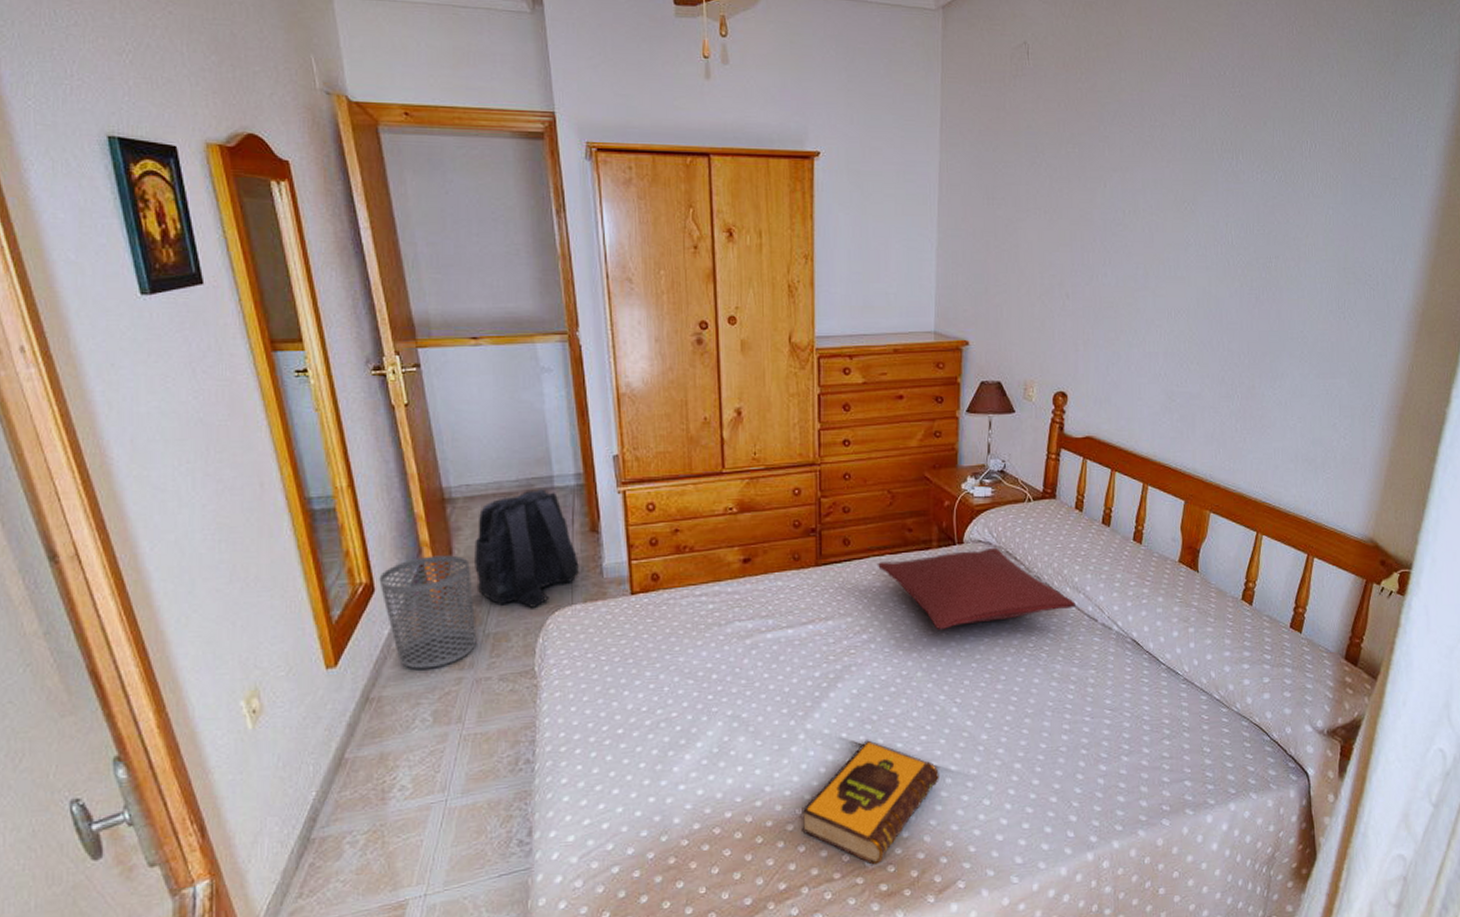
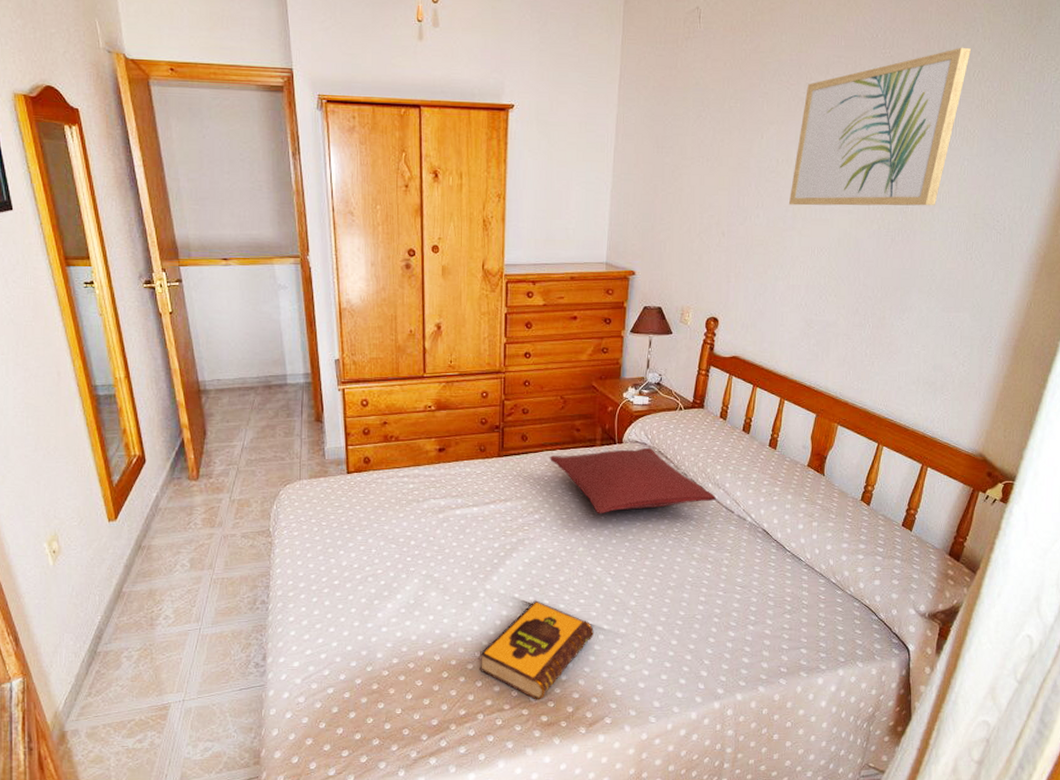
waste bin: present [379,555,477,669] -> none [149,436,225,525]
backpack: present [475,489,579,609] -> none [224,385,306,482]
wall art: none [1139,85,1328,262] -> present [788,47,972,206]

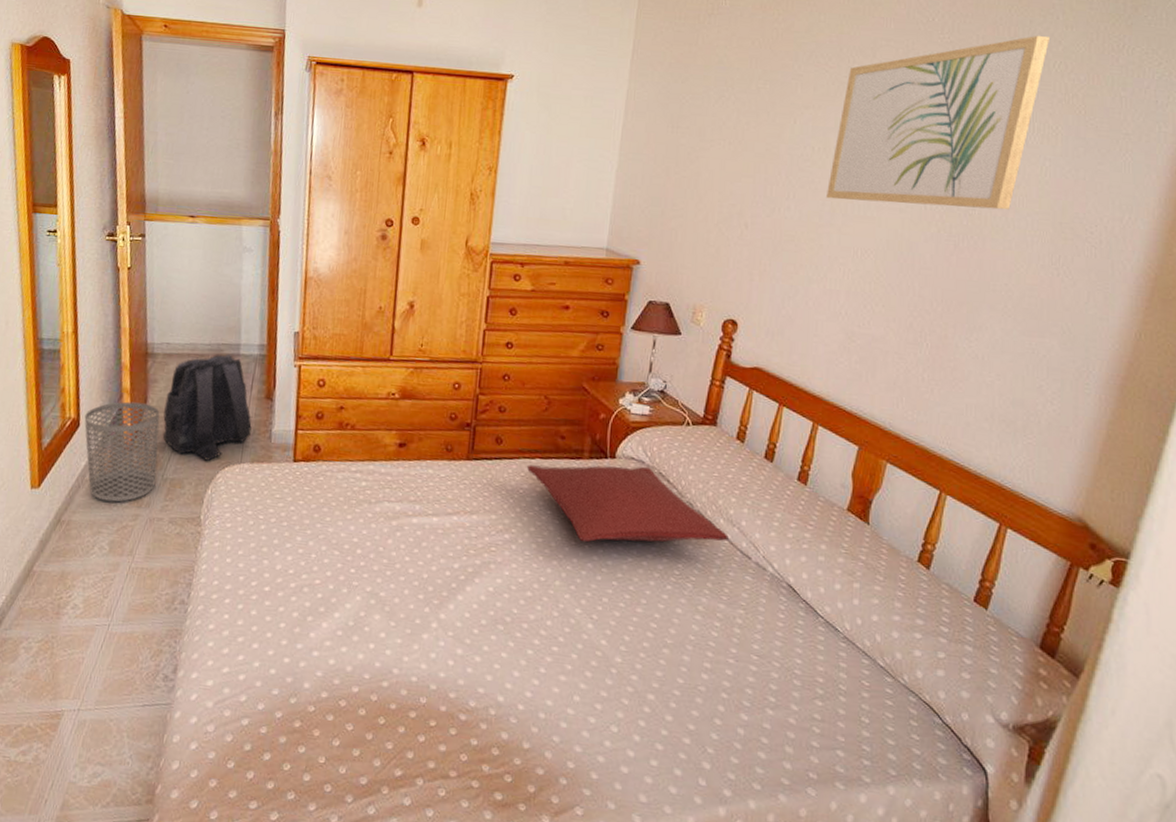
waste bin: none [149,436,225,525] -> present [84,401,160,503]
backpack: none [224,385,306,482] -> present [163,354,252,462]
hardback book: present [480,600,594,700] -> none [423,640,568,771]

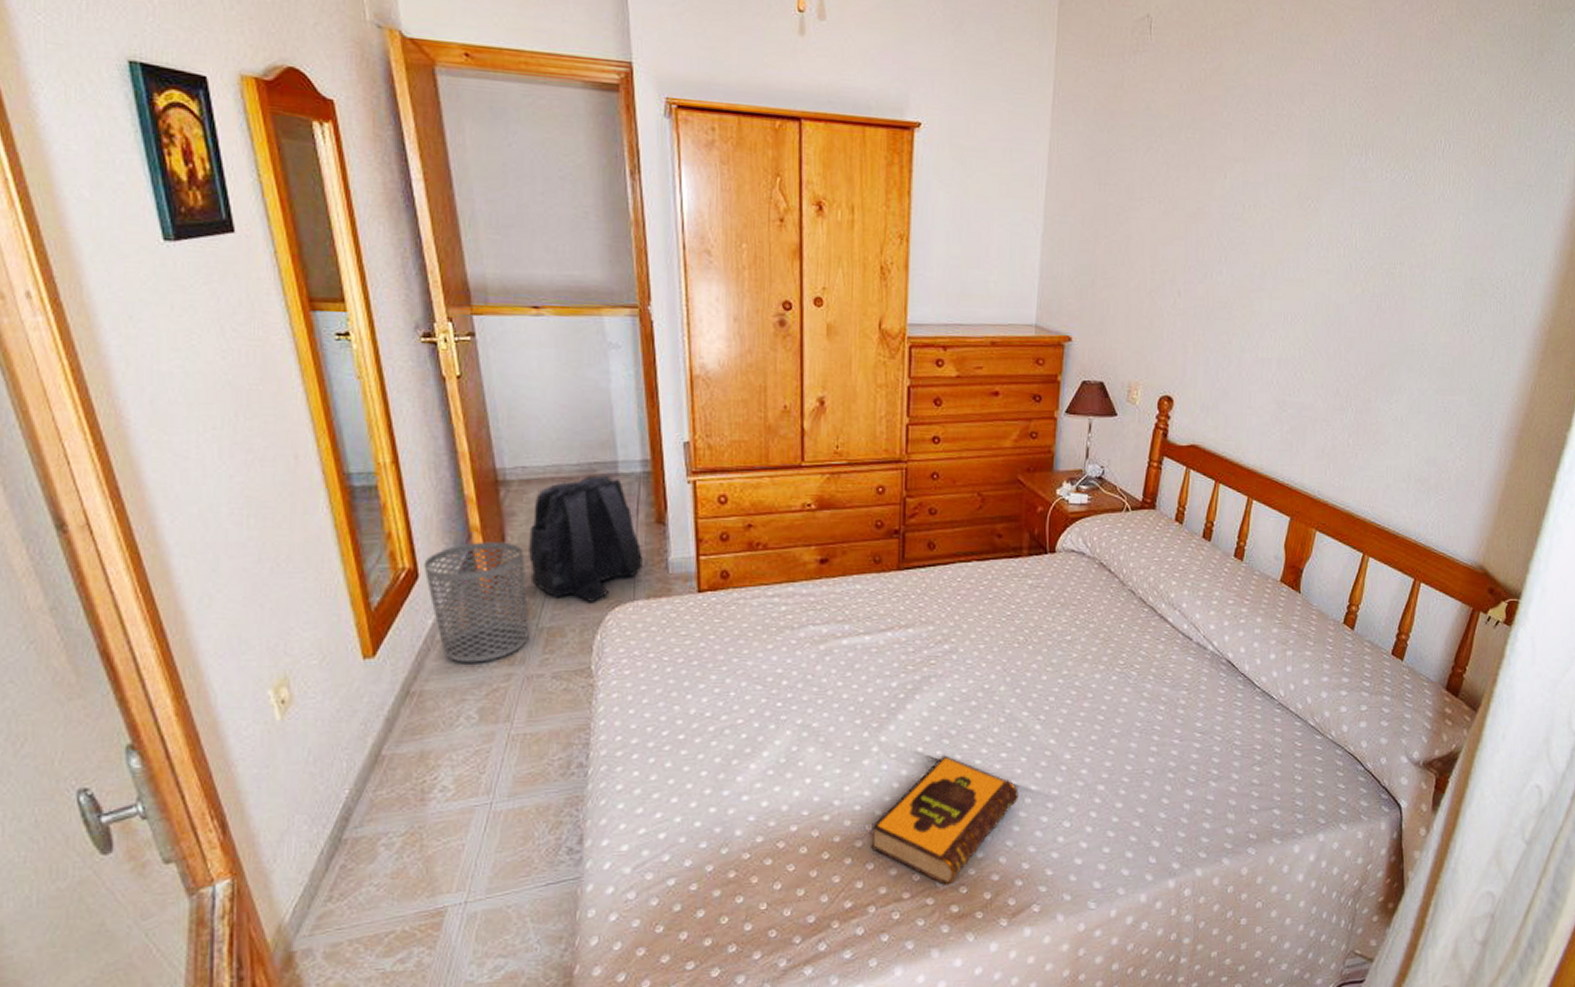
hardback book: none [423,640,568,771] -> present [871,755,1018,885]
pillow: present [526,464,729,543] -> none [962,558,1170,643]
wall art: present [825,35,1051,210] -> none [1256,80,1466,268]

